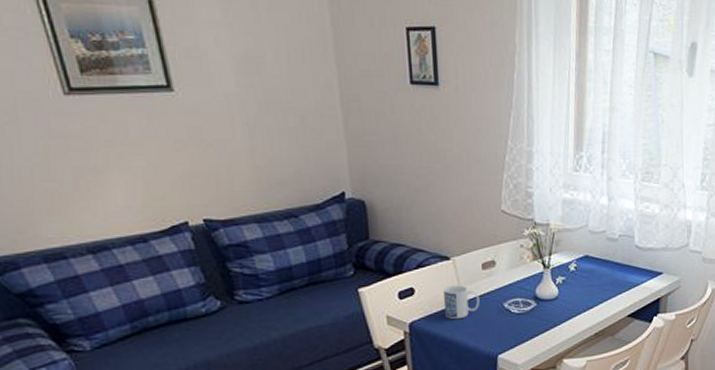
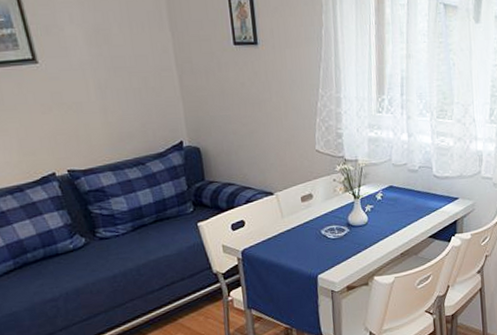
mug: present [444,285,480,320] -> none [269,216,301,246]

